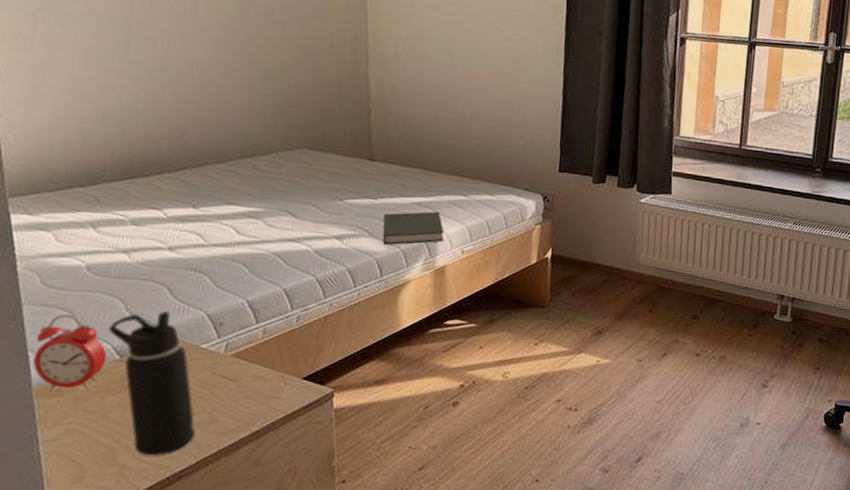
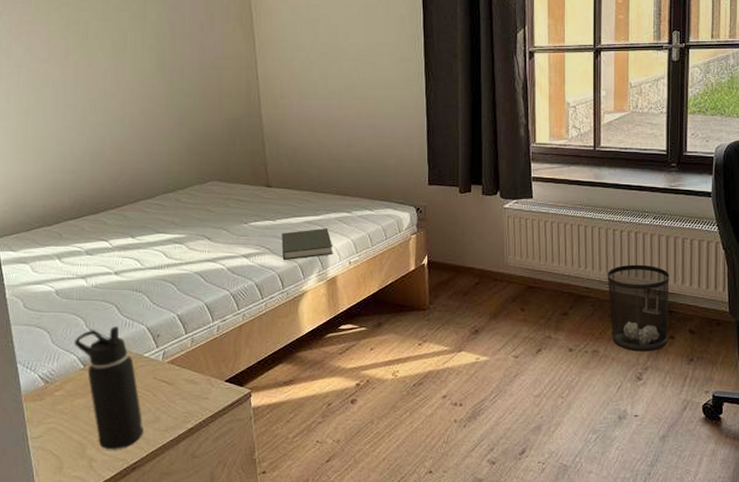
alarm clock: present [32,314,107,392] -> none [21,332,74,397]
waste bin: none [741,269,805,359] -> present [607,264,670,352]

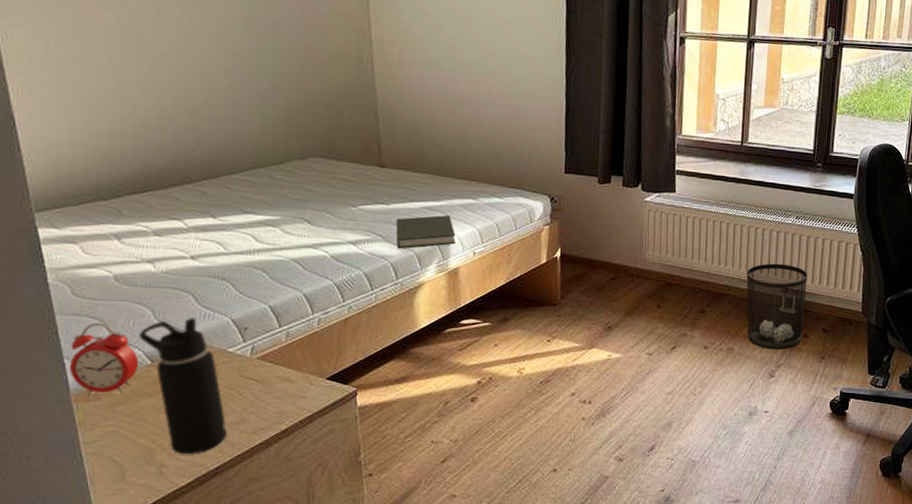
alarm clock: none [21,332,74,397] -> present [69,323,139,397]

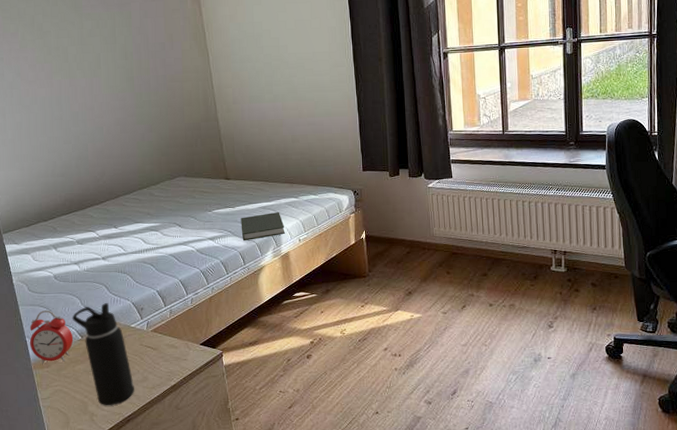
waste bin: present [746,263,808,350] -> none [519,229,574,304]

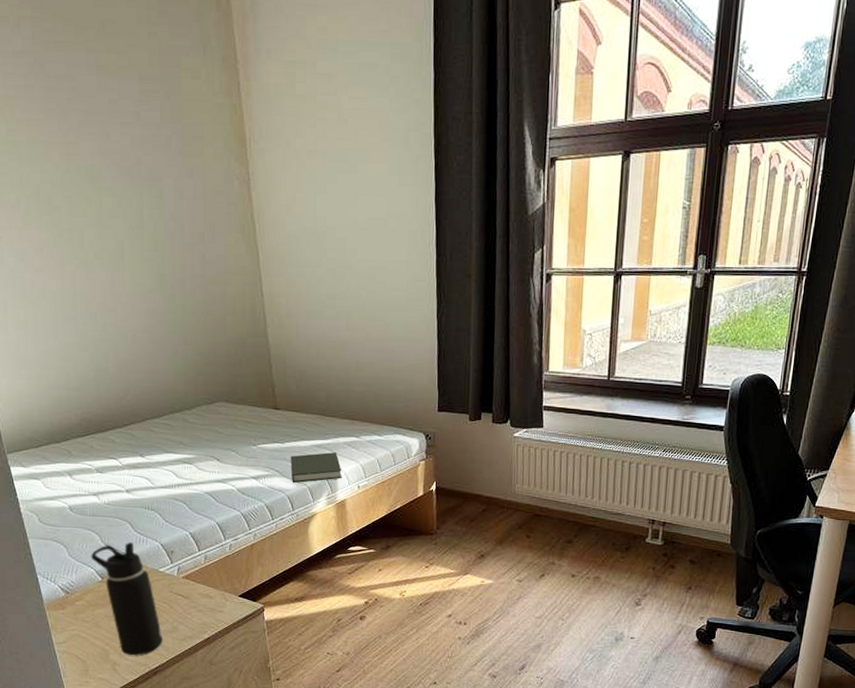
alarm clock: present [29,310,74,365] -> none [41,546,93,606]

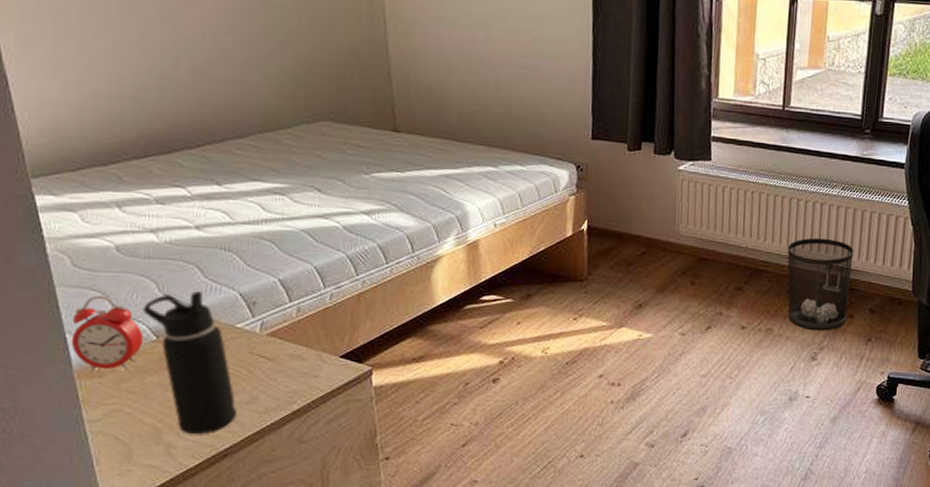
alarm clock: none [41,546,93,606] -> present [71,296,144,373]
book: present [290,452,342,483] -> none [411,183,475,219]
waste bin: none [613,495,675,580] -> present [787,238,854,331]

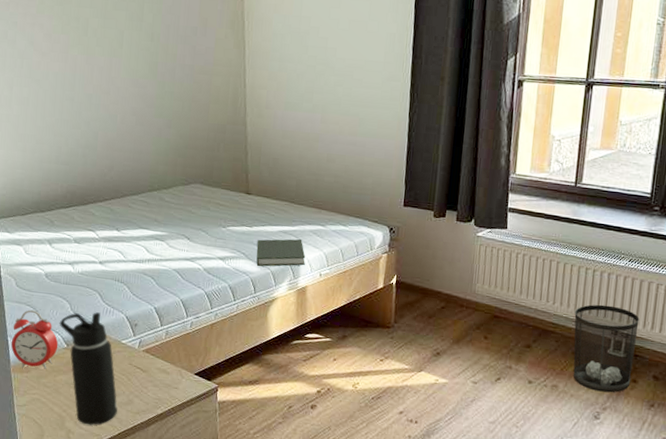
book: none [411,183,475,219] -> present [256,238,306,267]

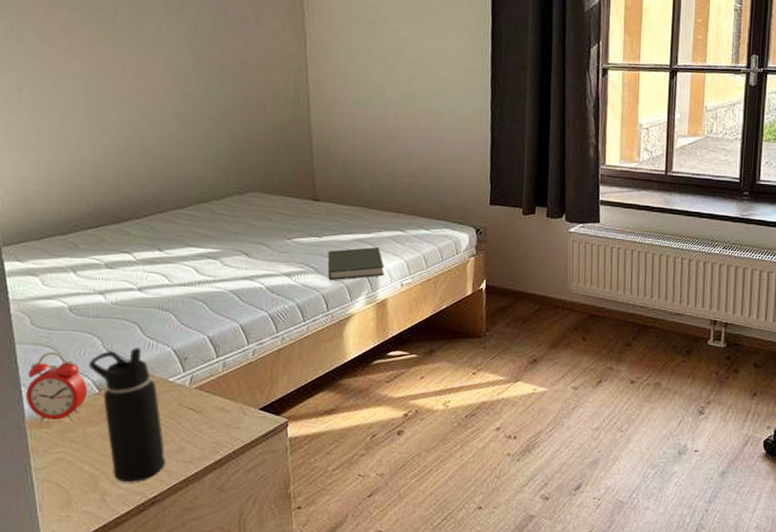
waste bin: present [573,304,640,393] -> none [673,295,737,385]

